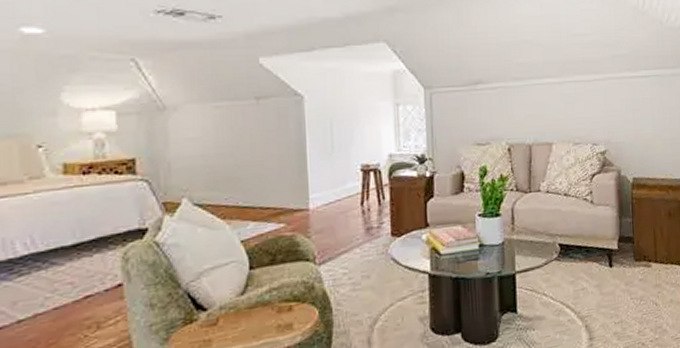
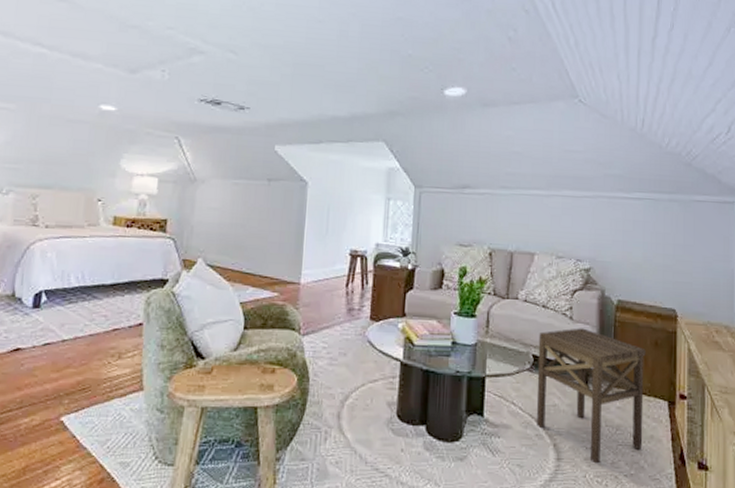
side table: none [563,210,664,336] -> present [536,328,646,464]

